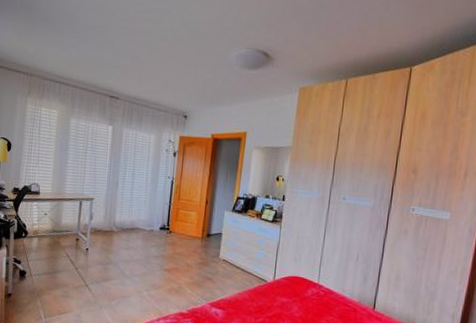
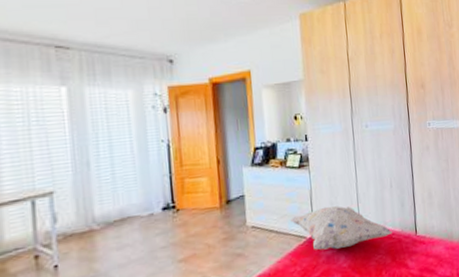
decorative pillow: none [256,260,349,303] -> present [290,206,392,250]

